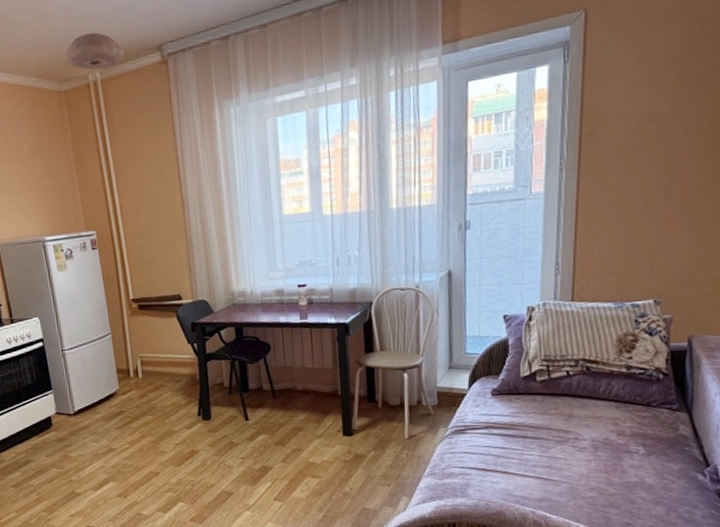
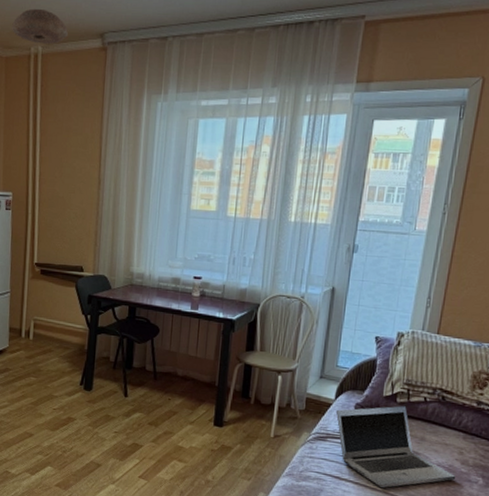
laptop: none [472,384,614,473] -> present [336,406,457,488]

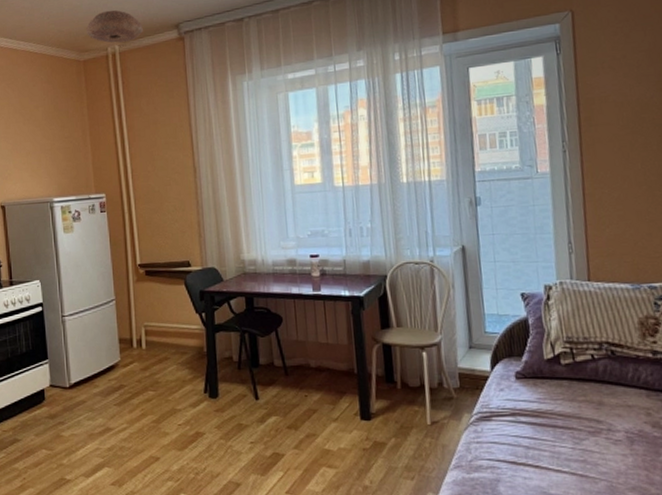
laptop: present [336,406,457,488] -> none [496,368,651,468]

